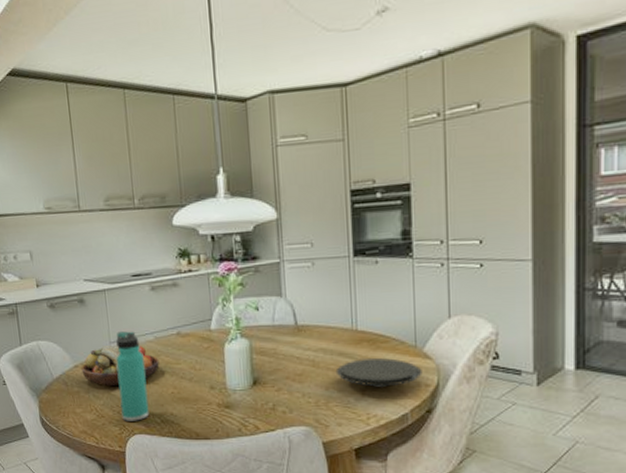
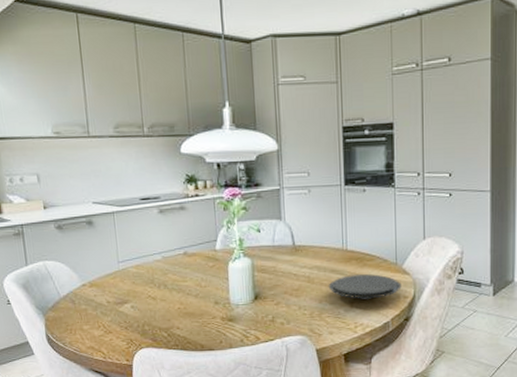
fruit bowl: present [81,346,160,386] -> none [89,265,167,303]
thermos bottle: present [116,331,150,421] -> none [124,251,157,336]

